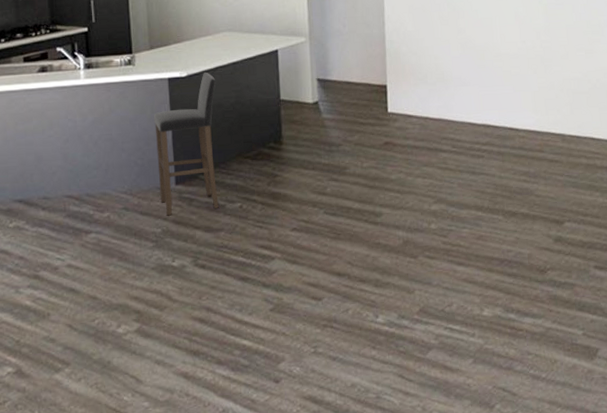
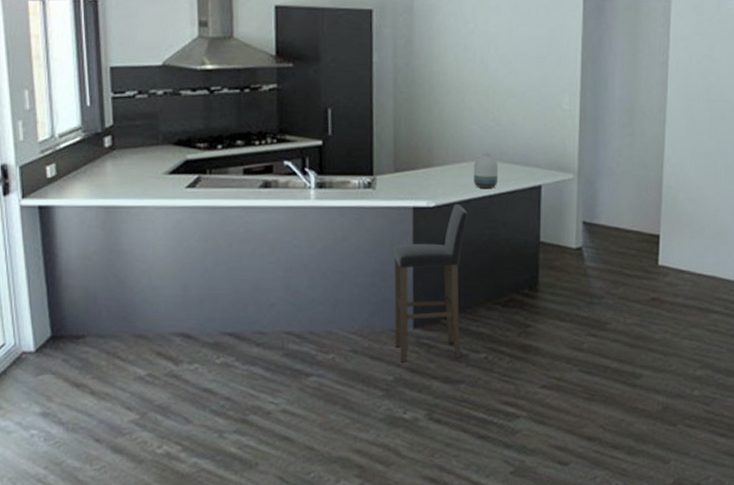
vase: none [217,26,240,57] -> present [473,153,499,188]

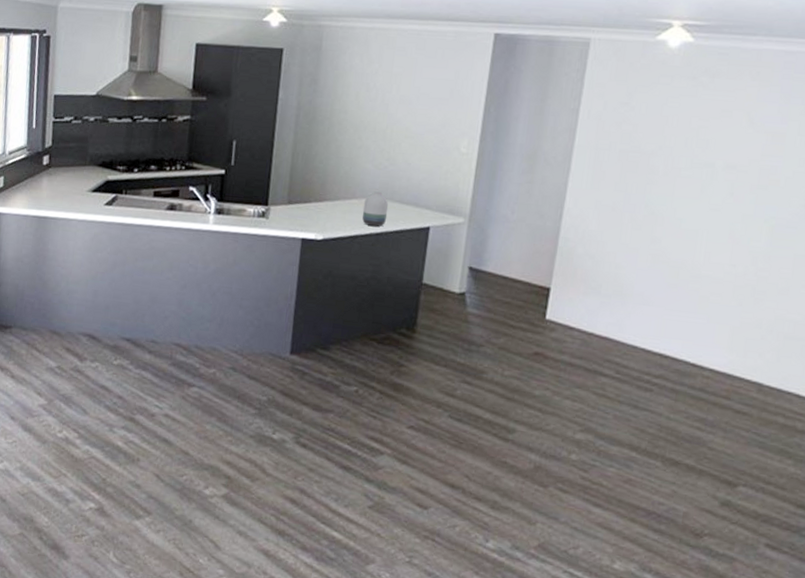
bar stool: present [394,203,468,362] -> none [271,238,354,388]

